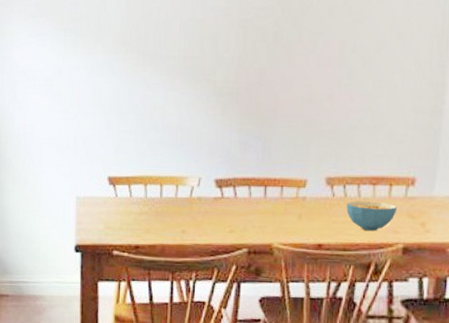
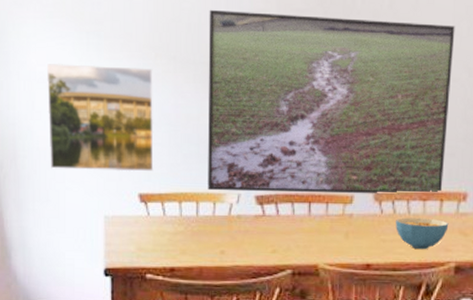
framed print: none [27,58,123,157] -> present [46,63,154,172]
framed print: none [171,8,406,179] -> present [208,9,455,195]

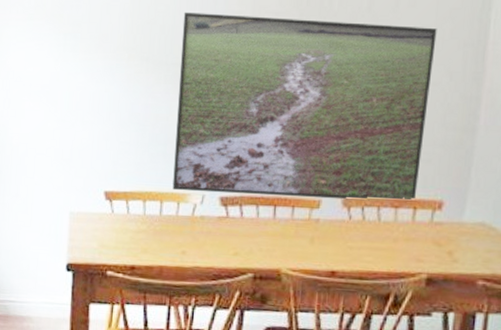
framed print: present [46,63,154,172] -> none [21,63,125,170]
cereal bowl: present [396,217,449,250] -> none [364,224,422,259]

